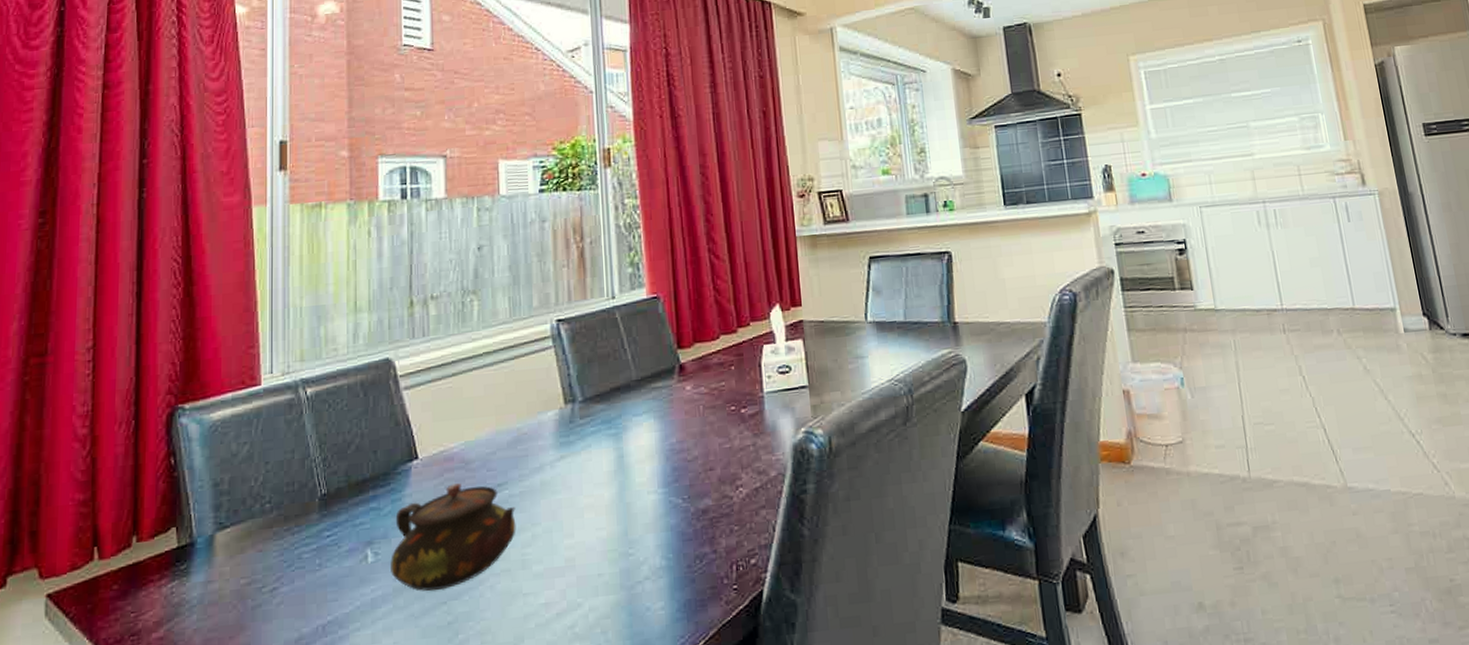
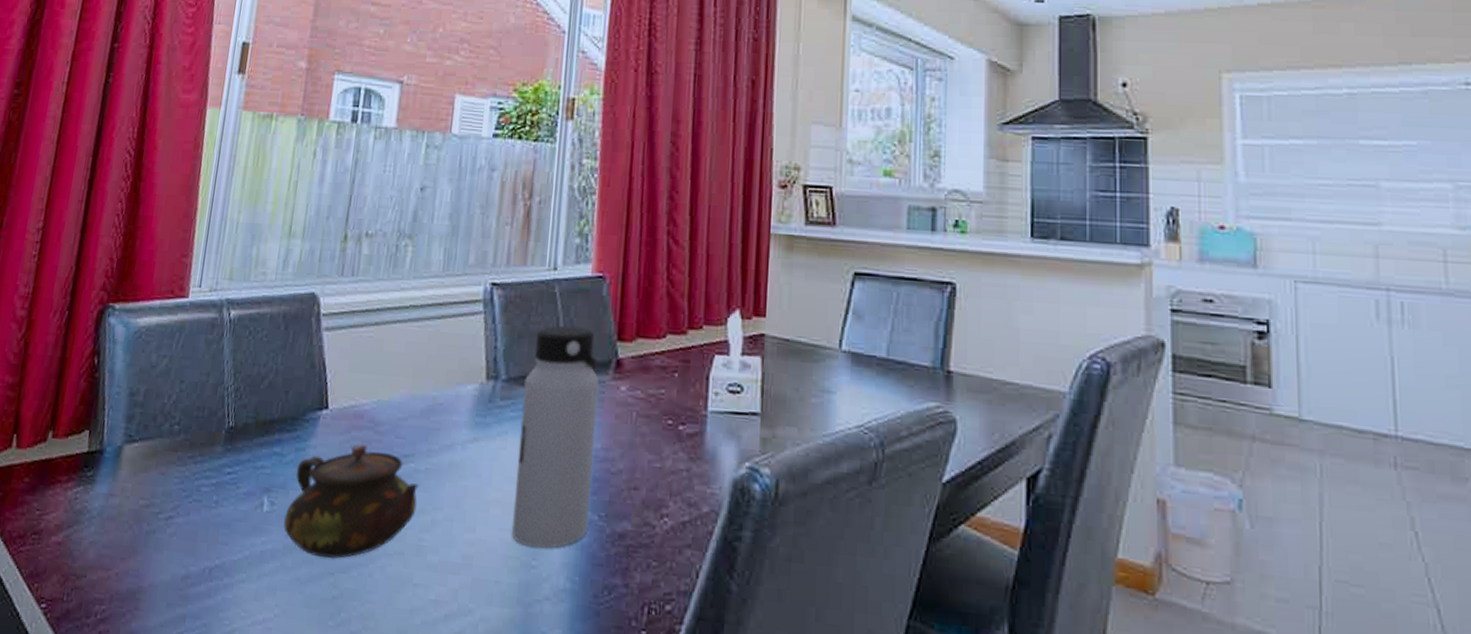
water bottle: none [600,342,675,539] -> present [512,325,599,549]

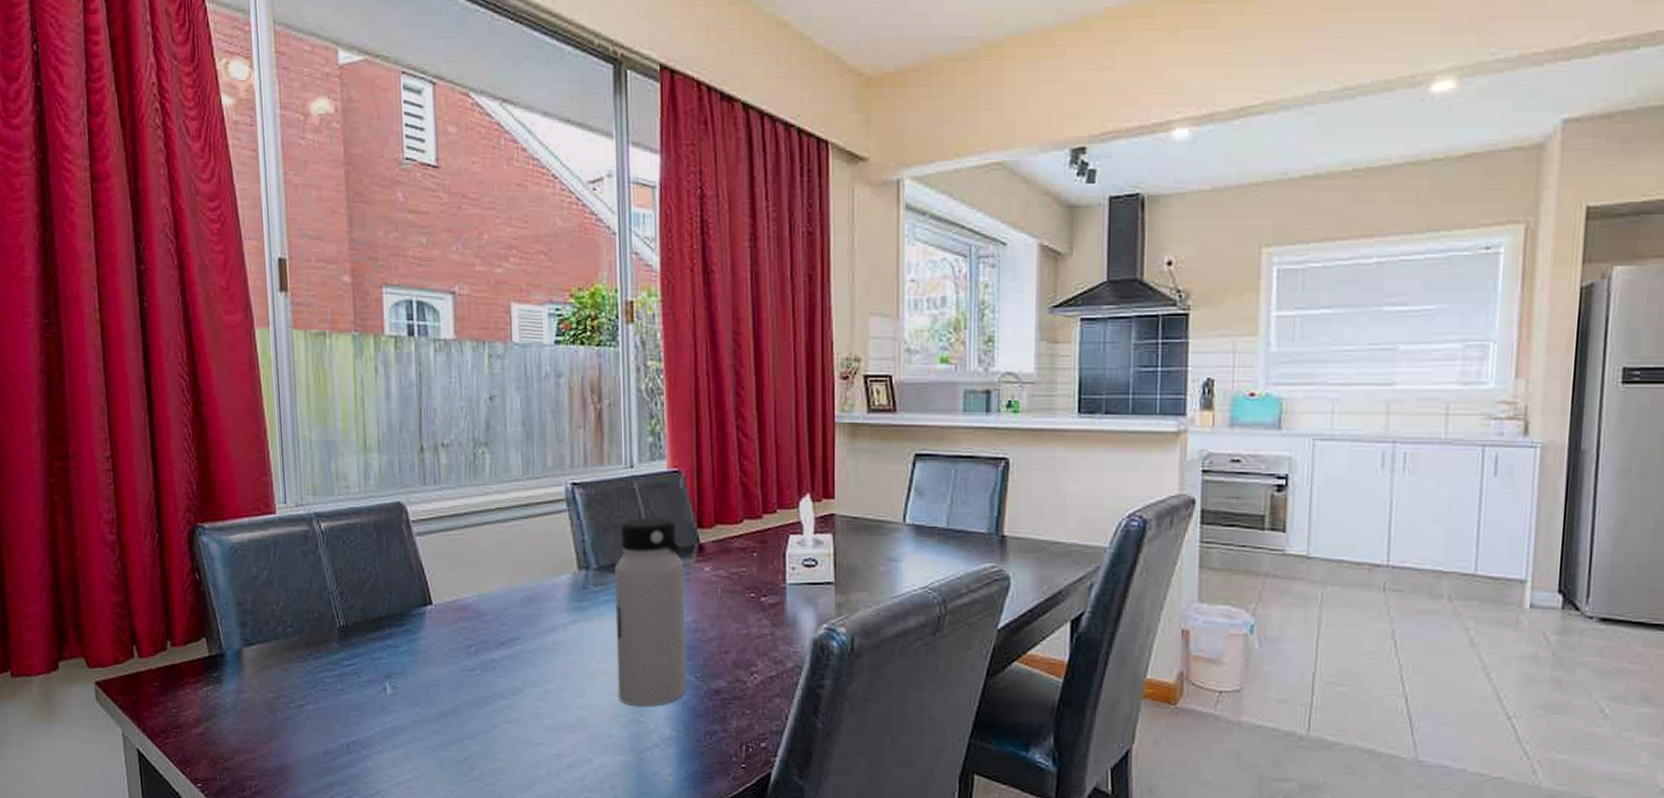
teapot: present [283,444,419,560] -> none [408,633,529,729]

